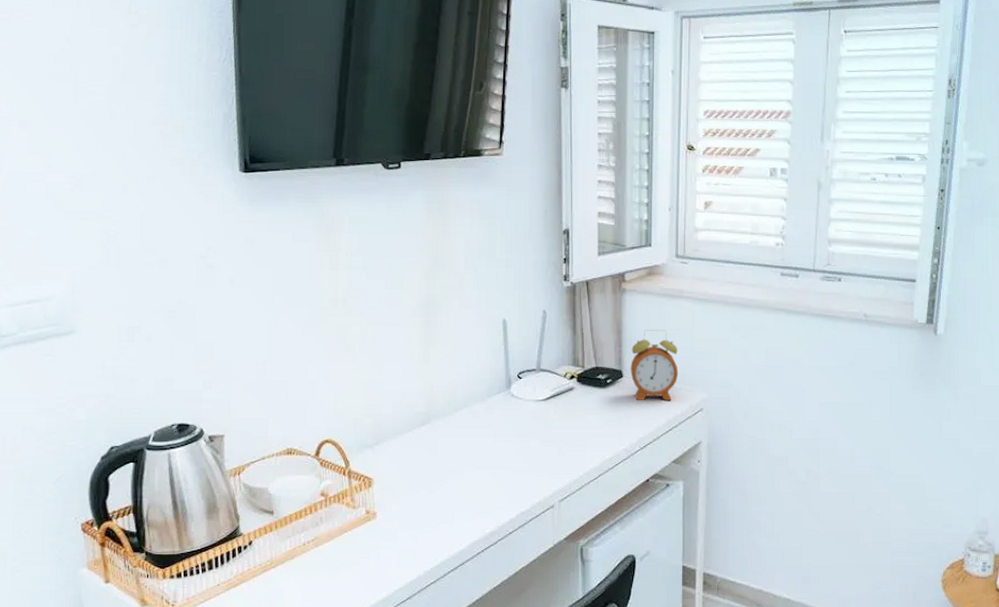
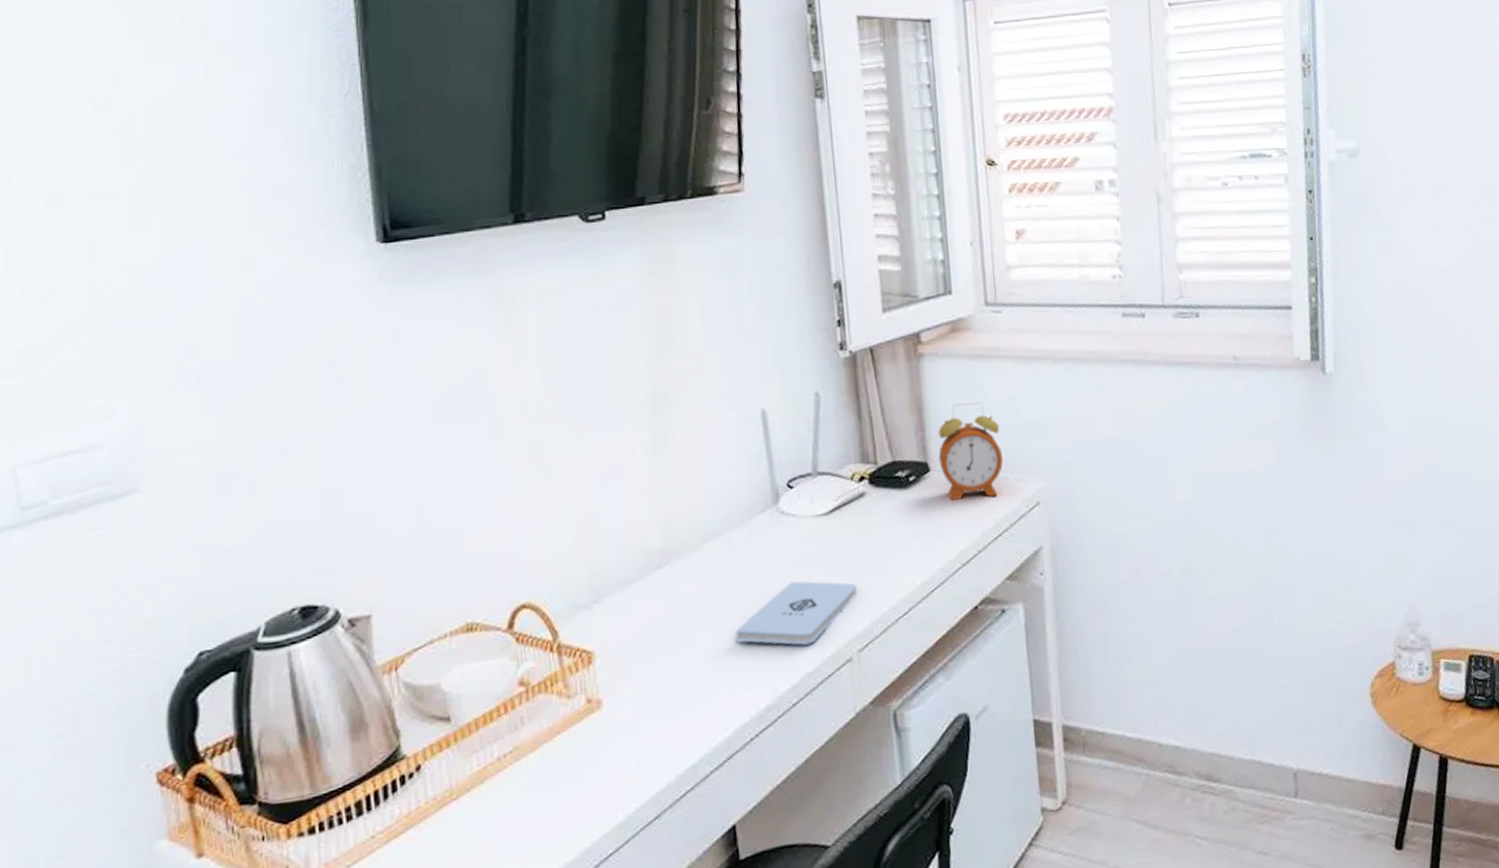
notepad: none [473,446,562,492] -> present [736,581,857,646]

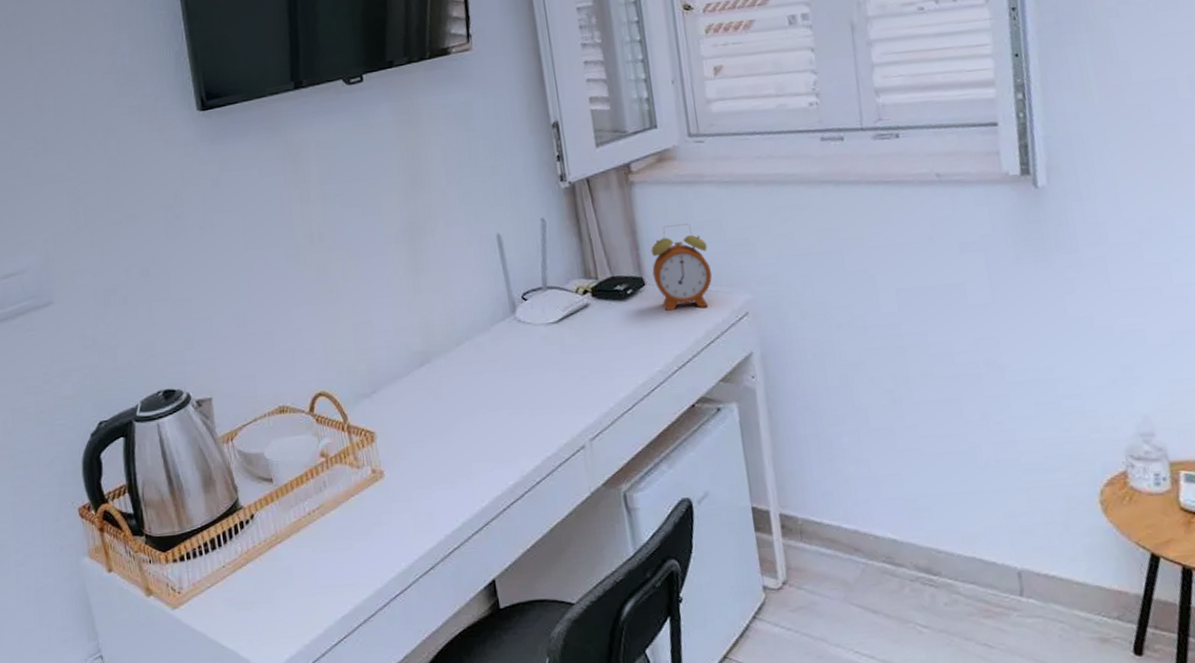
notepad: present [736,581,857,646] -> none [486,378,586,433]

